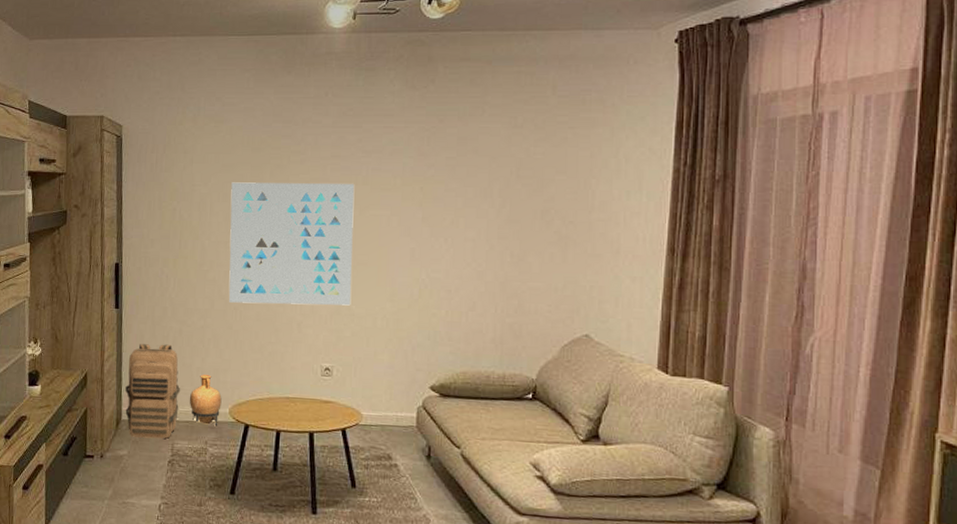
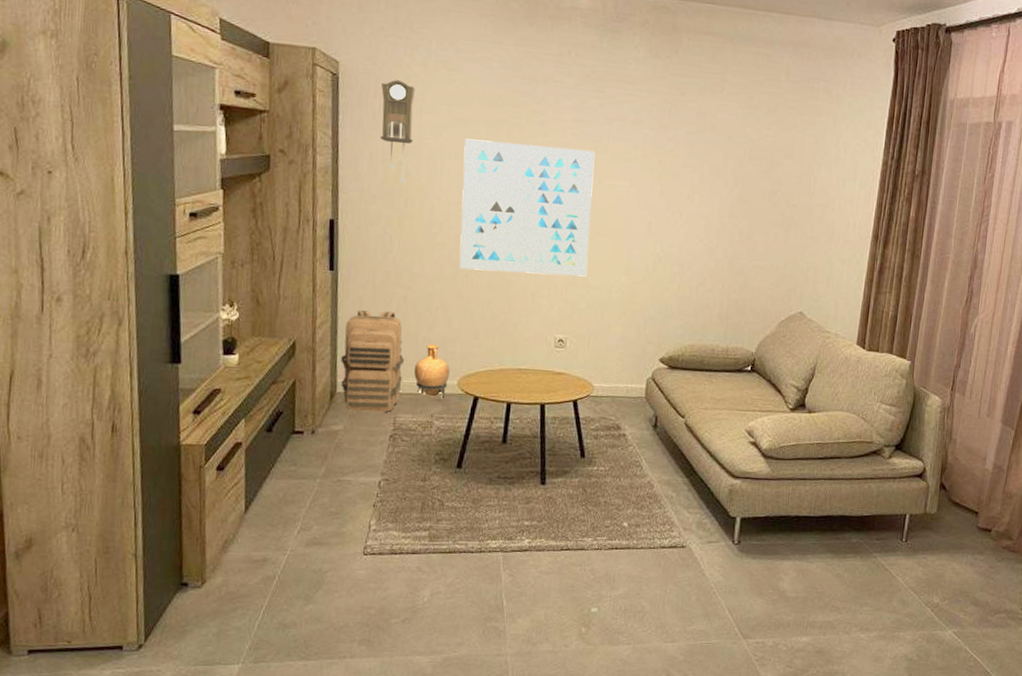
pendulum clock: none [158,136,187,228] -> present [381,80,416,184]

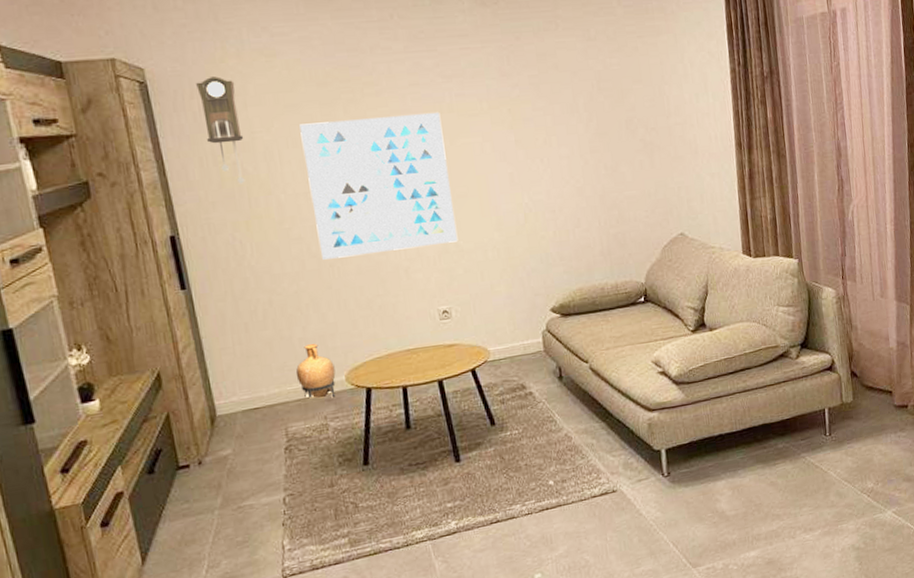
backpack: present [341,310,405,412] -> none [211,319,287,432]

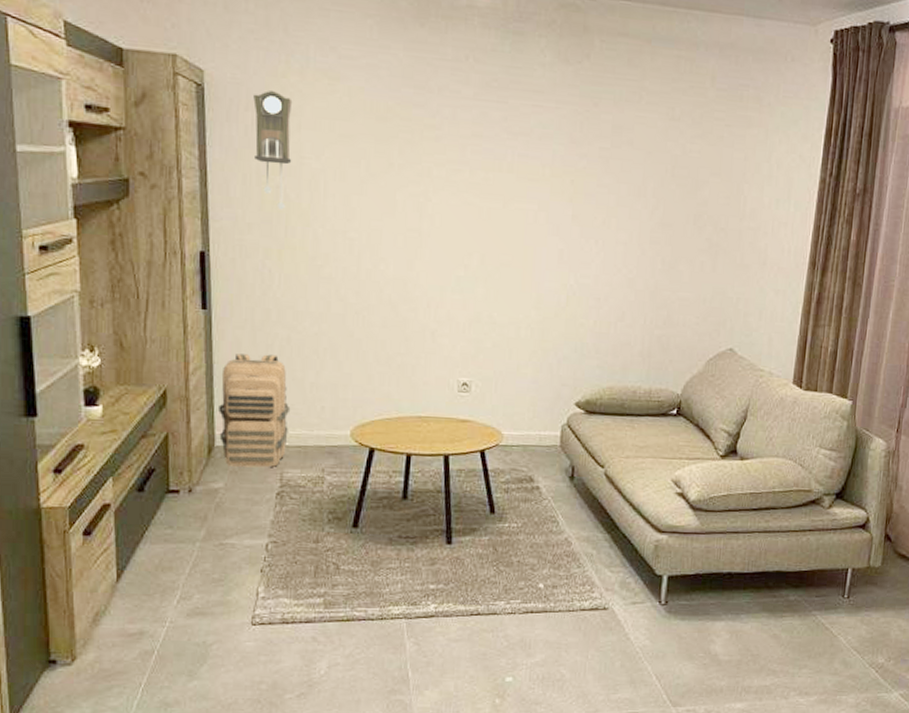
backpack: none [211,319,287,432] -> present [219,354,291,468]
vase: present [295,344,336,399] -> none [301,391,342,451]
wall art: present [299,113,458,260] -> none [348,157,499,313]

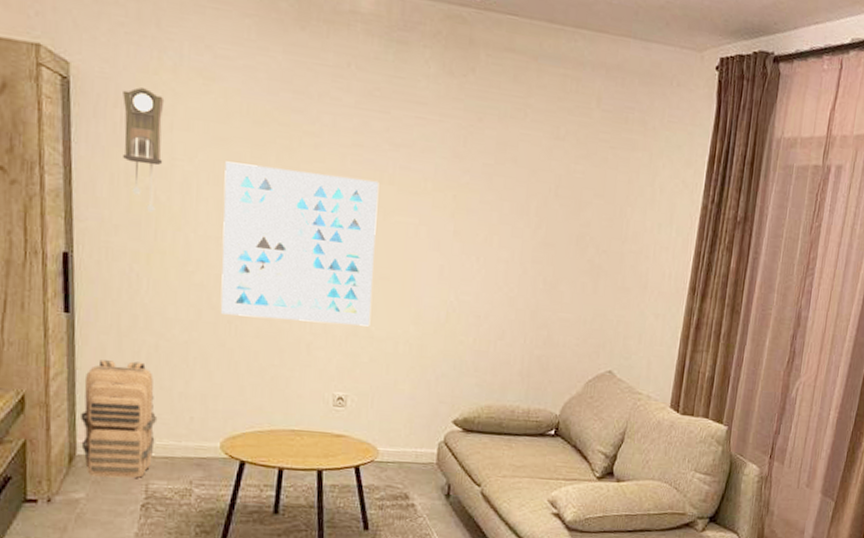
wall art: none [348,157,499,313] -> present [220,161,379,327]

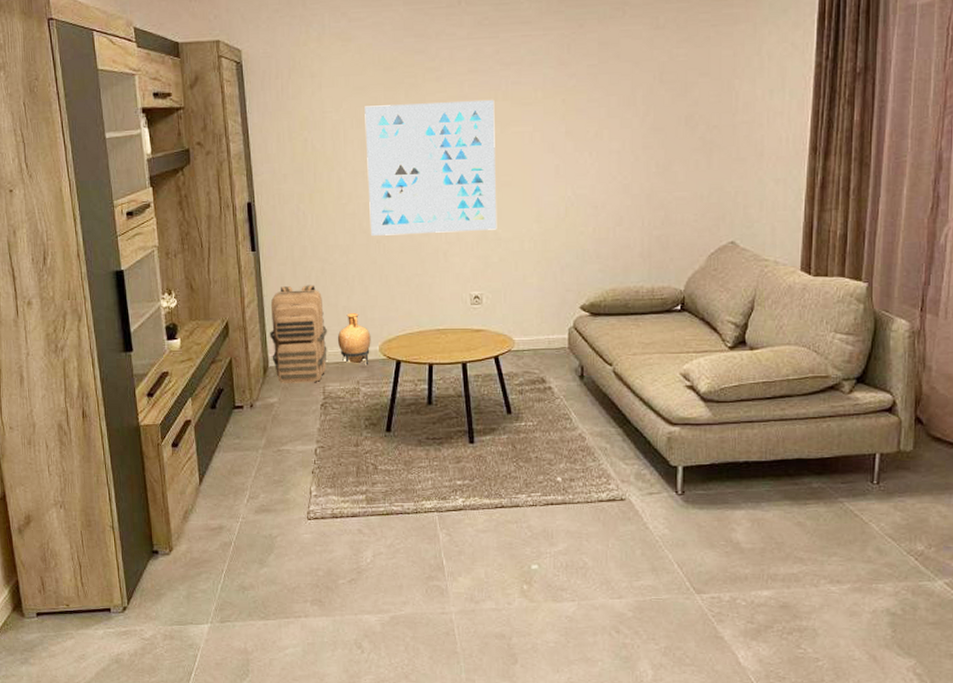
pendulum clock: present [123,87,165,213] -> none [282,59,316,160]
vase: none [168,401,211,464] -> present [337,313,371,365]

